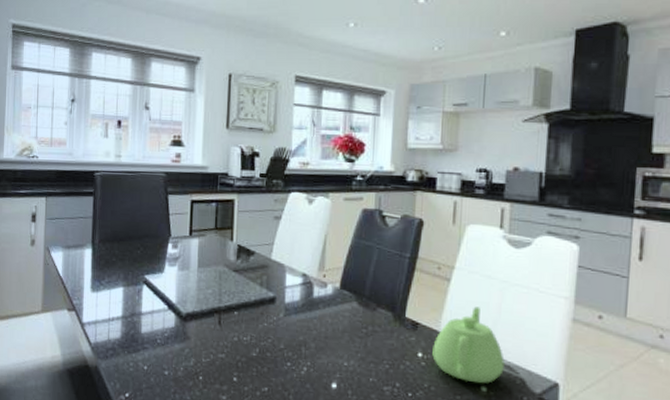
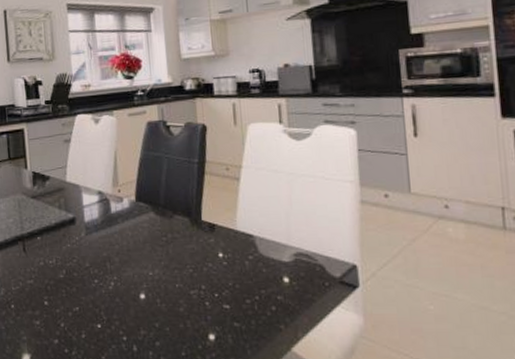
teapot: present [432,306,504,384] -> none [232,201,303,276]

